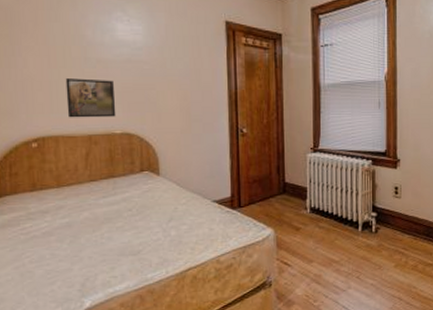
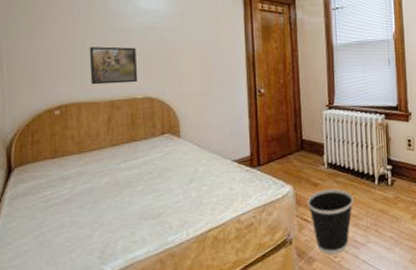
wastebasket: none [288,233,335,299] -> present [307,188,353,255]

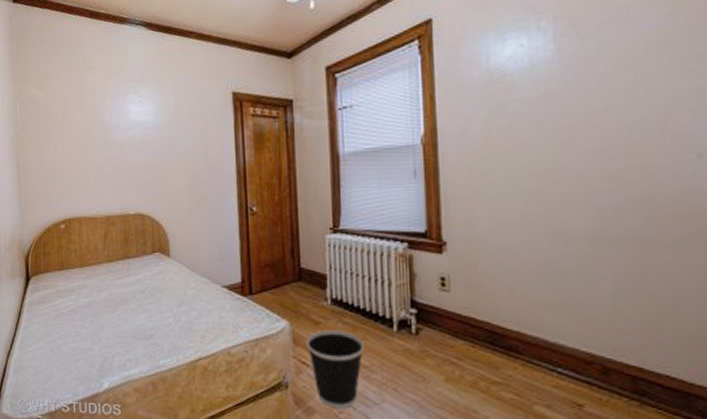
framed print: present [89,46,138,85] -> none [87,161,130,200]

